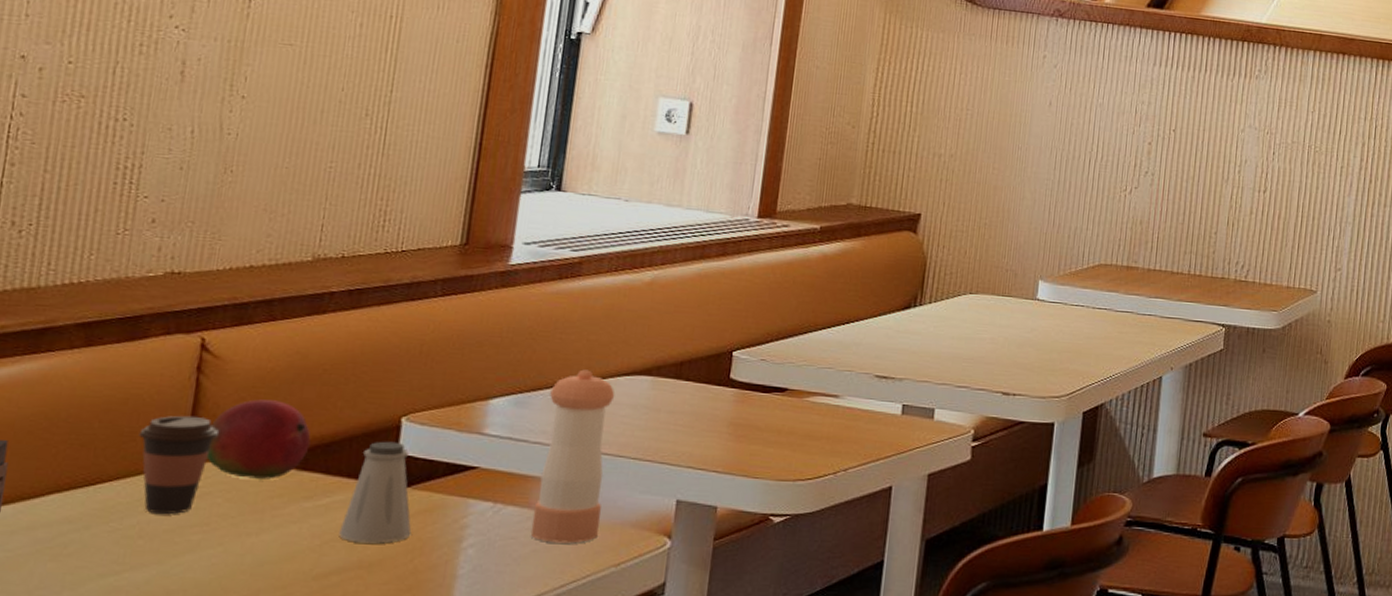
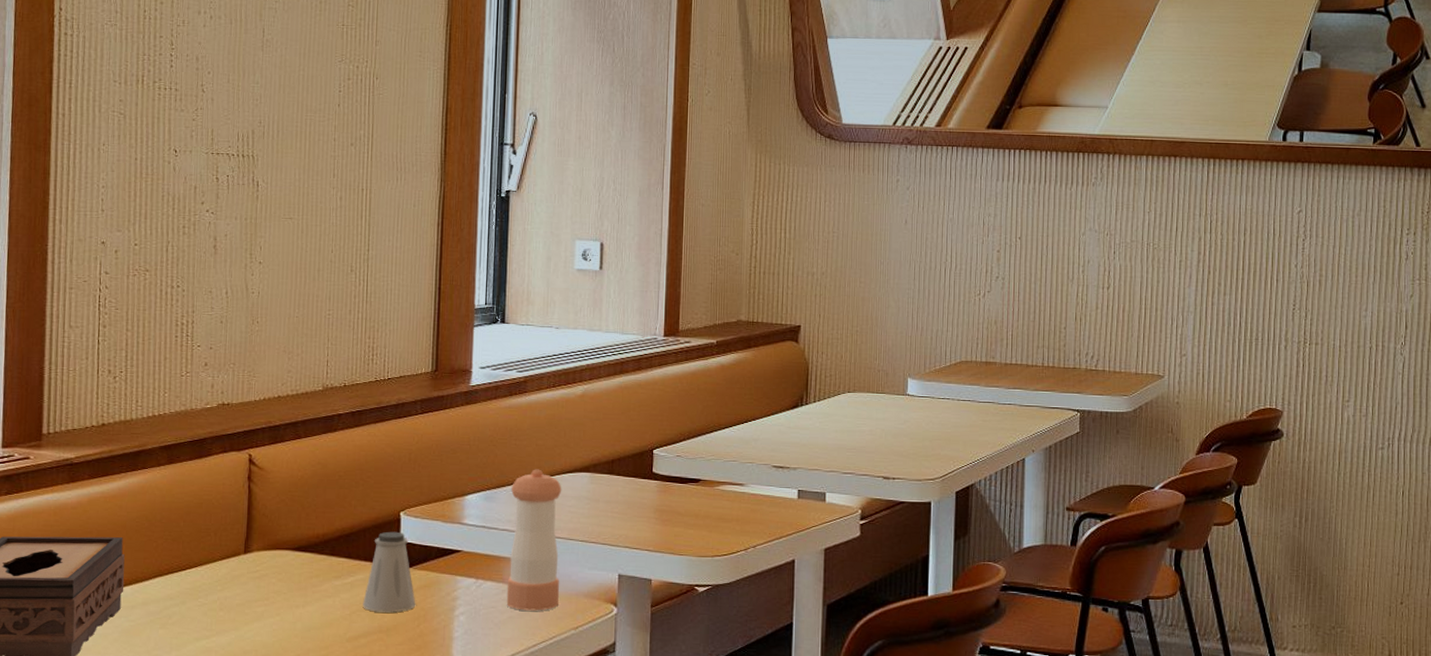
coffee cup: present [139,415,218,515] -> none [212,515,268,592]
fruit: present [206,399,311,479] -> none [261,501,335,563]

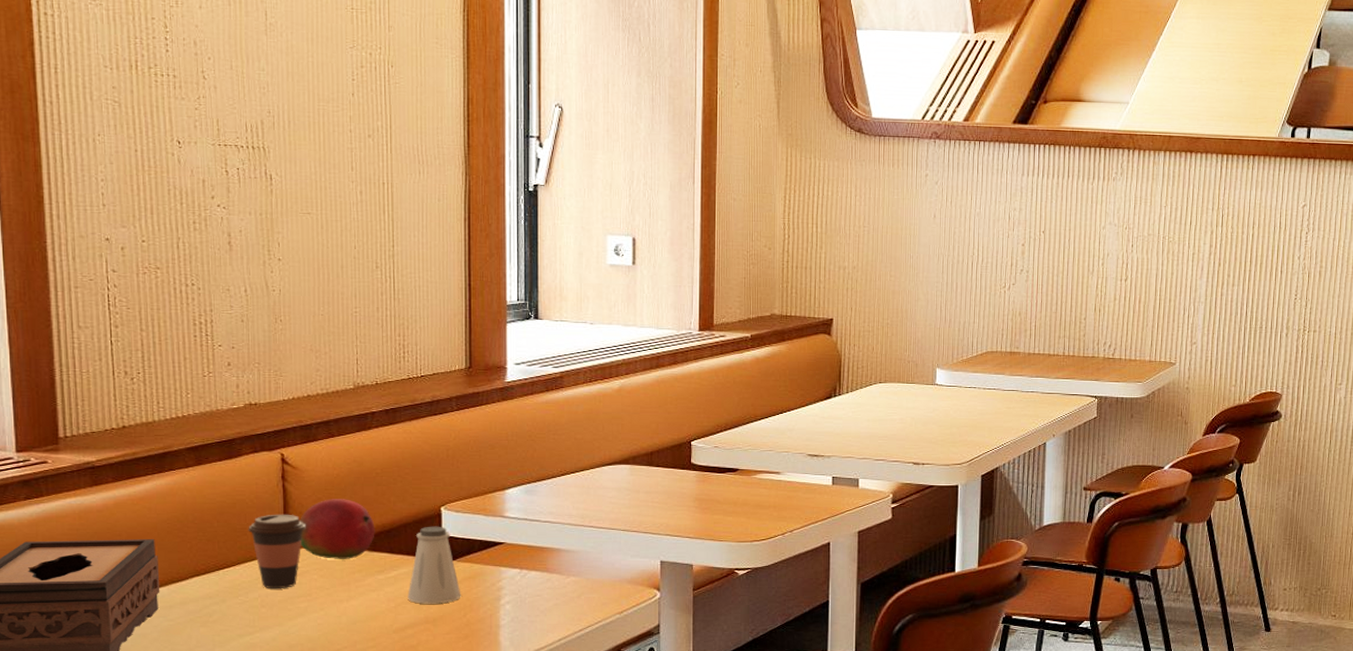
coffee cup: none [212,515,268,592] -> present [248,514,306,589]
fruit: none [261,501,335,563] -> present [299,499,375,559]
pepper shaker: present [506,469,562,611] -> none [551,462,604,598]

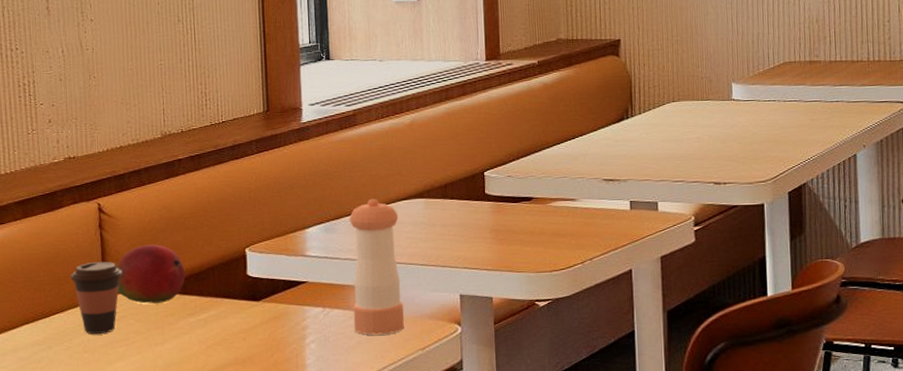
saltshaker: present [408,526,461,604] -> none [217,267,268,345]
pepper shaker: none [551,462,604,598] -> present [349,198,405,335]

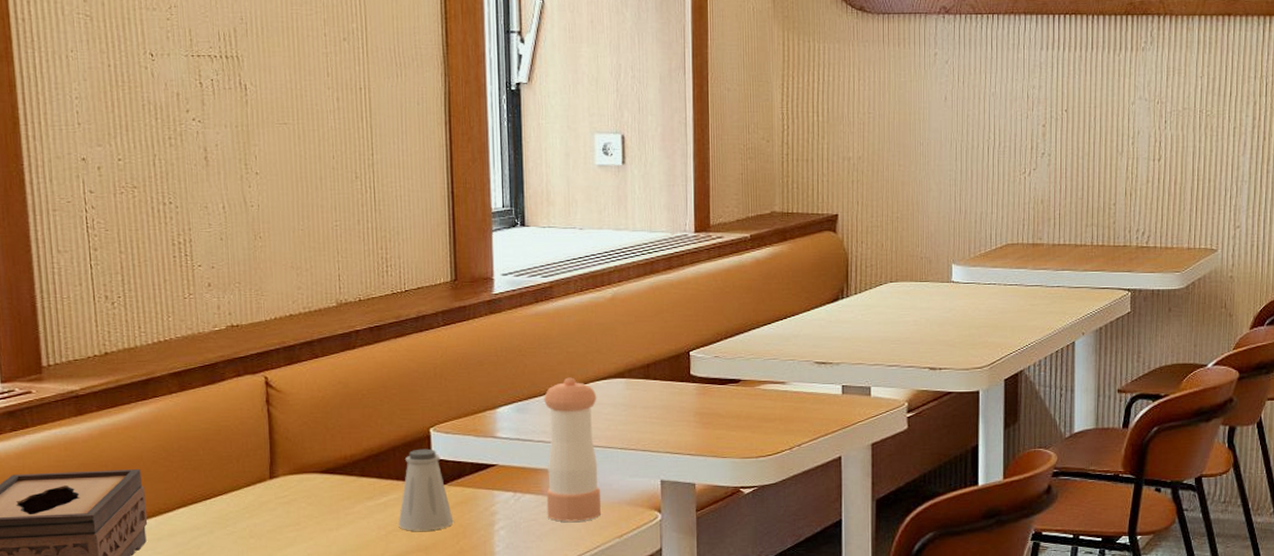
coffee cup: present [70,261,122,335] -> none [234,440,292,519]
fruit: present [116,244,186,304] -> none [286,422,363,486]
saltshaker: none [217,267,268,345] -> present [398,448,454,531]

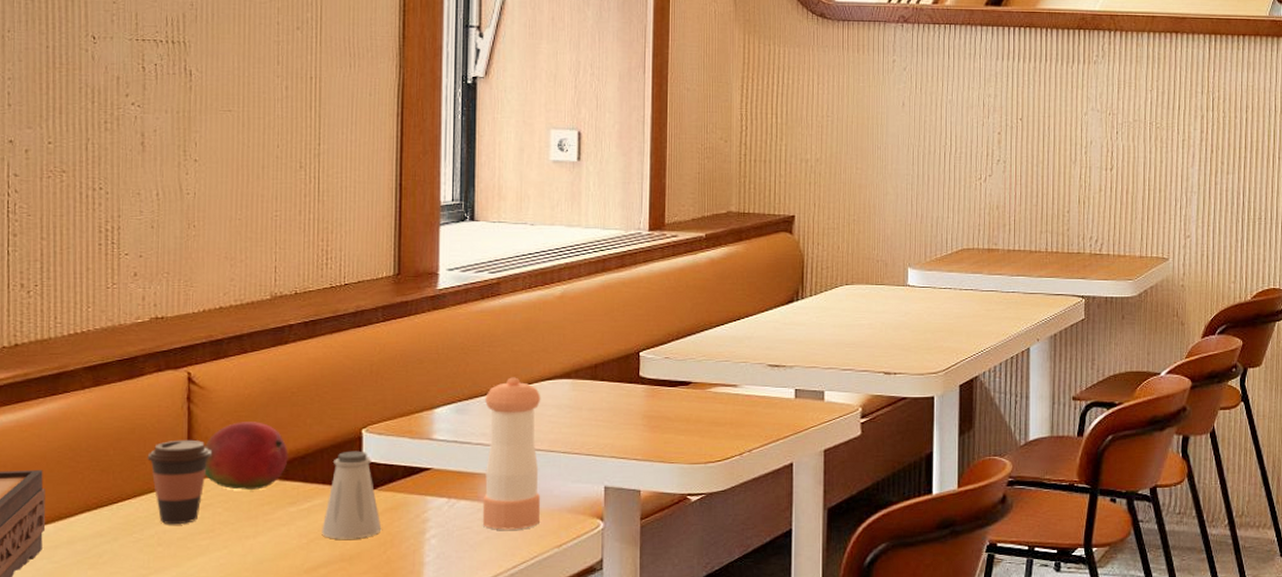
coffee cup: none [234,440,292,519] -> present [147,439,211,525]
fruit: none [286,422,363,486] -> present [204,422,288,490]

